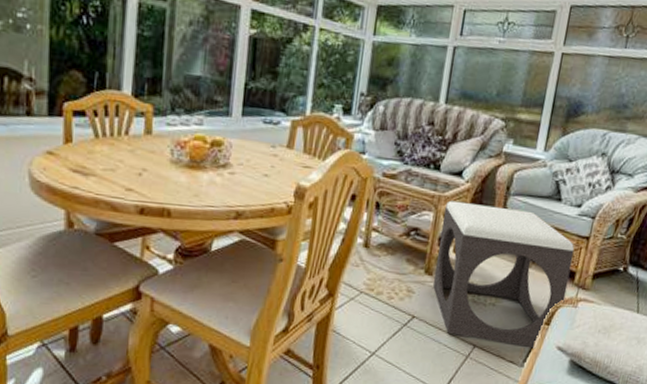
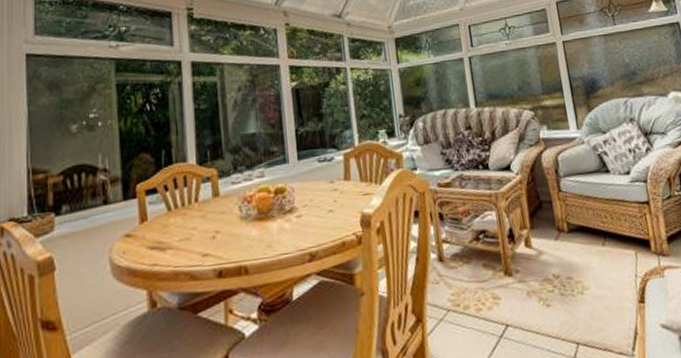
footstool: present [433,200,574,349] -> none [504,189,650,336]

